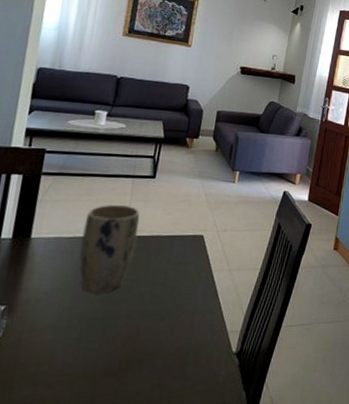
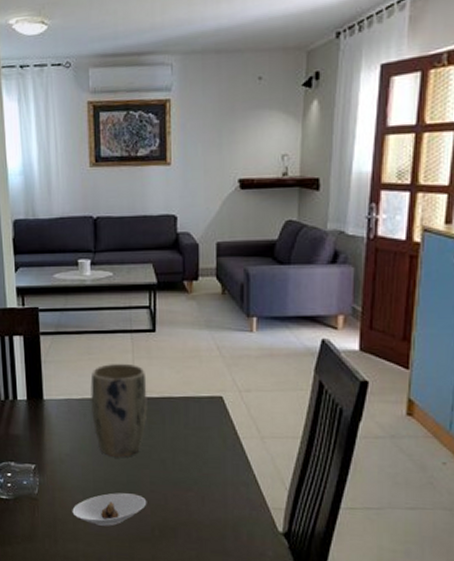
saucer: none [37,329,120,365] -> present [72,493,147,526]

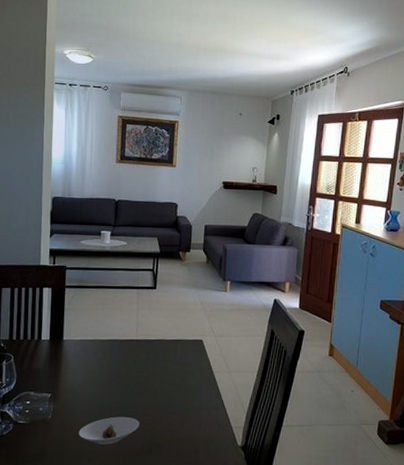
plant pot: present [90,363,148,458] -> none [101,312,147,388]

